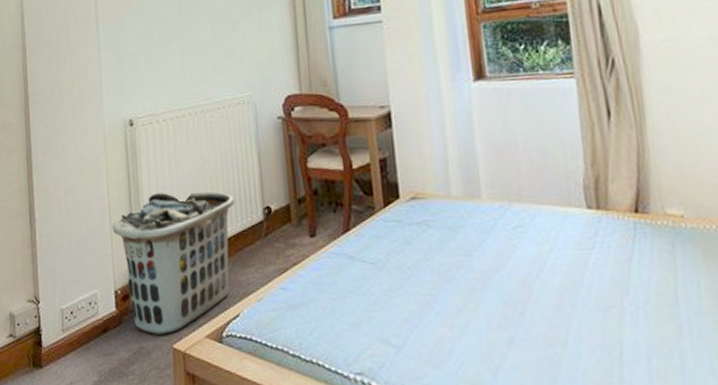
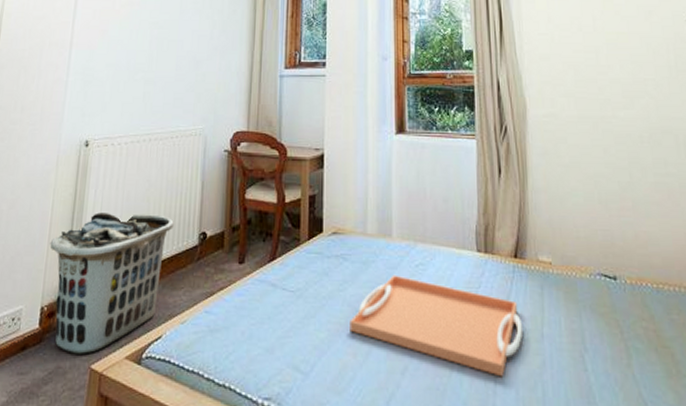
serving tray: none [441,239,652,346] -> present [350,274,524,377]

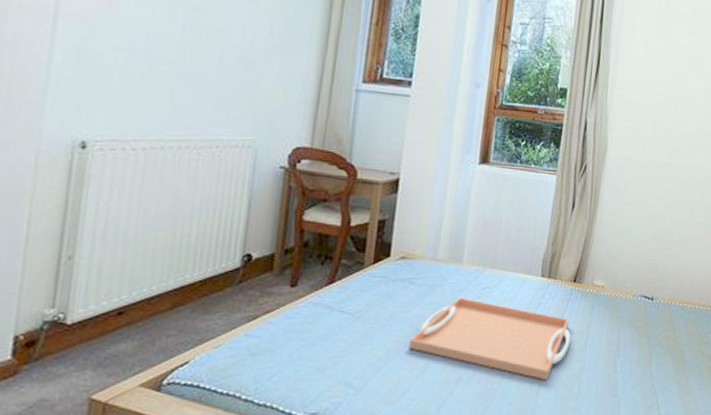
clothes hamper: present [50,212,174,354] -> none [26,228,210,385]

